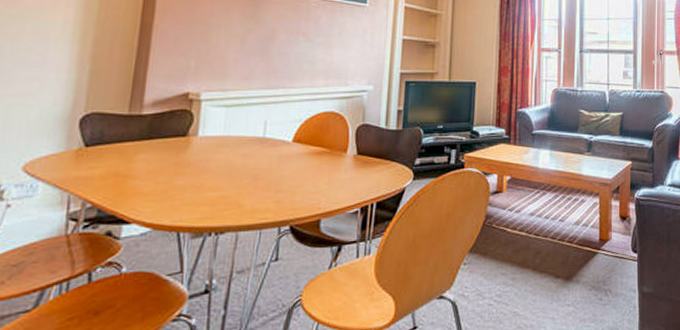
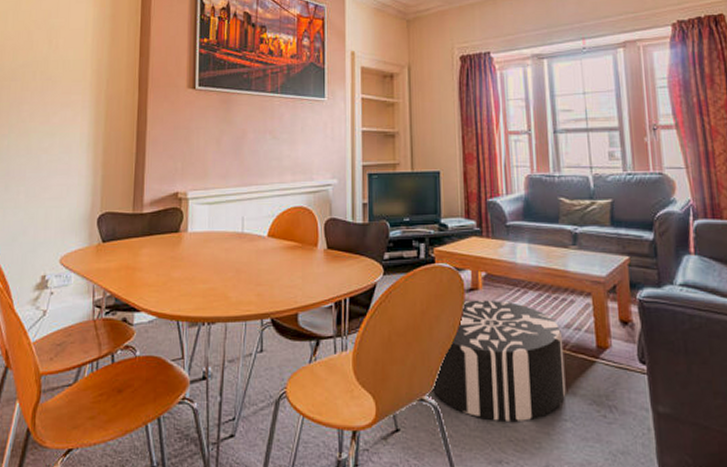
pouf: none [450,201,572,312] -> present [430,300,566,421]

